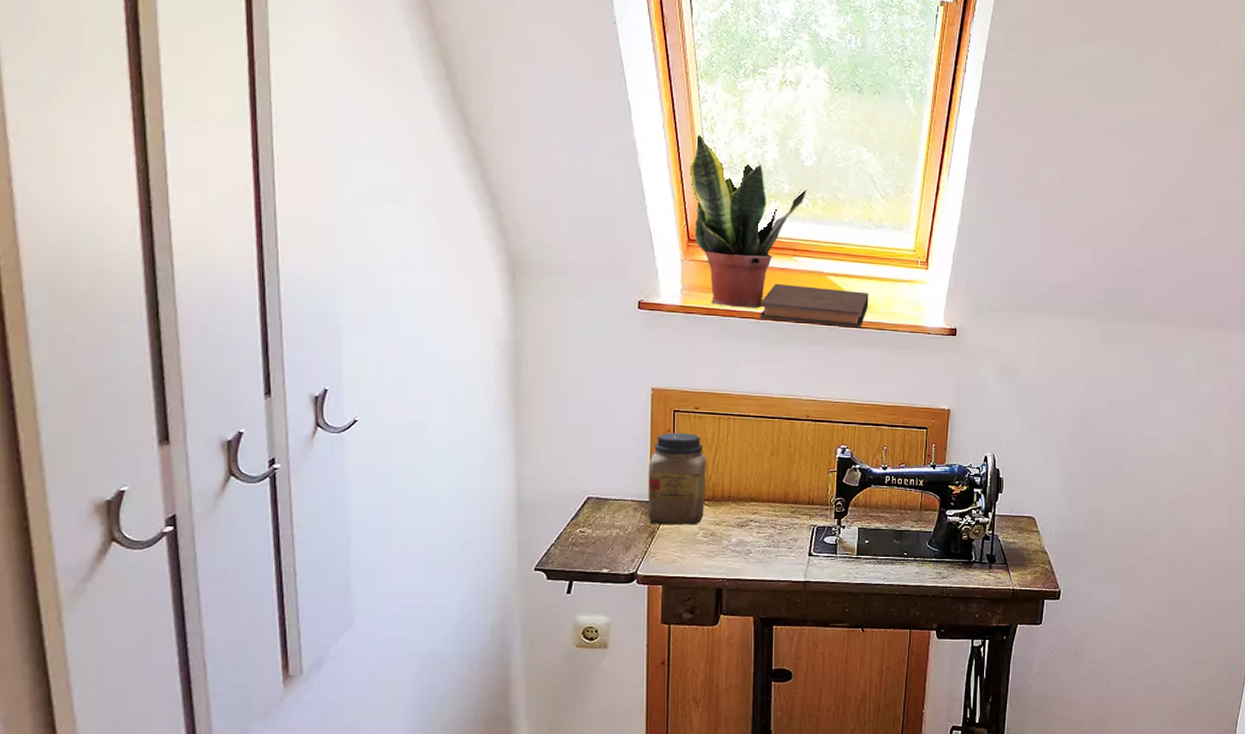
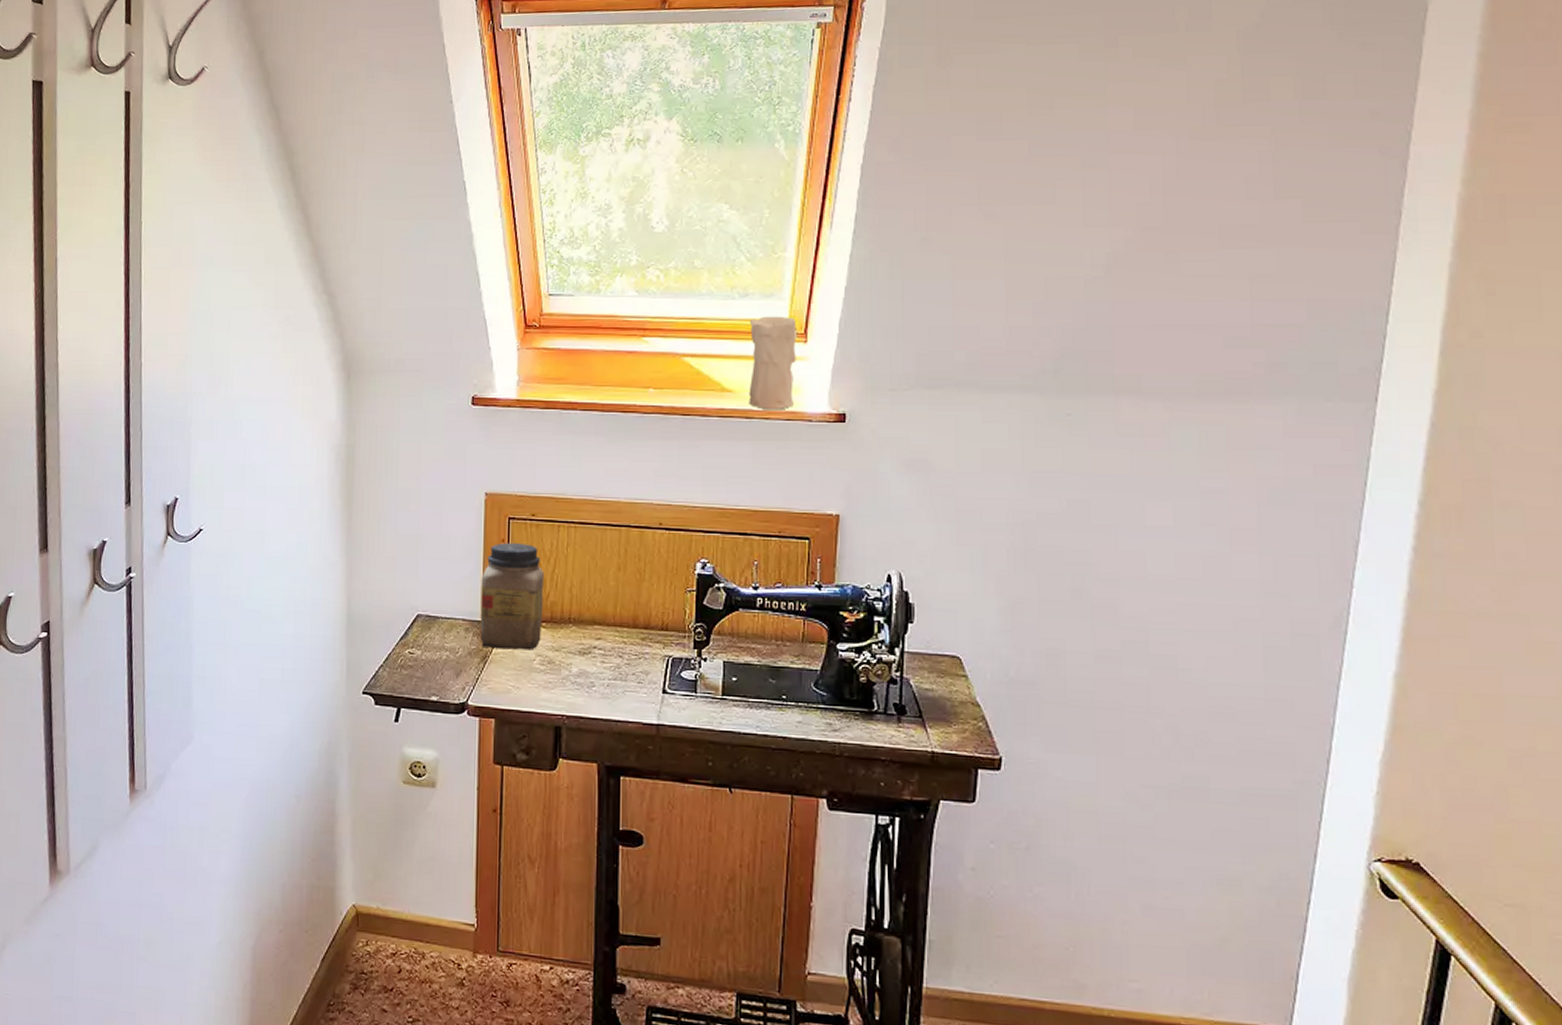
potted plant: present [690,132,808,308] -> none [528,207,659,399]
book: present [759,283,869,328] -> none [604,369,733,417]
candle: none [881,245,920,324] -> present [749,316,796,410]

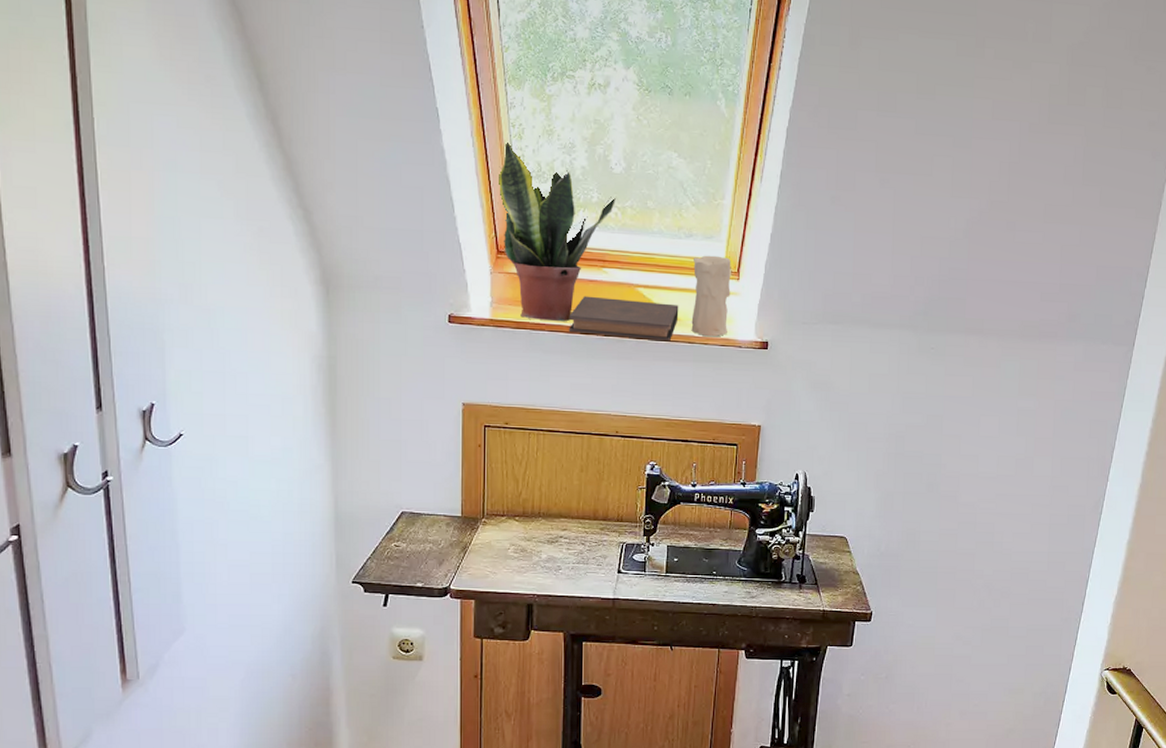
jar: present [480,542,544,650] -> none [460,447,517,541]
potted plant: none [528,207,659,399] -> present [499,140,617,322]
book: none [604,369,733,417] -> present [568,296,679,342]

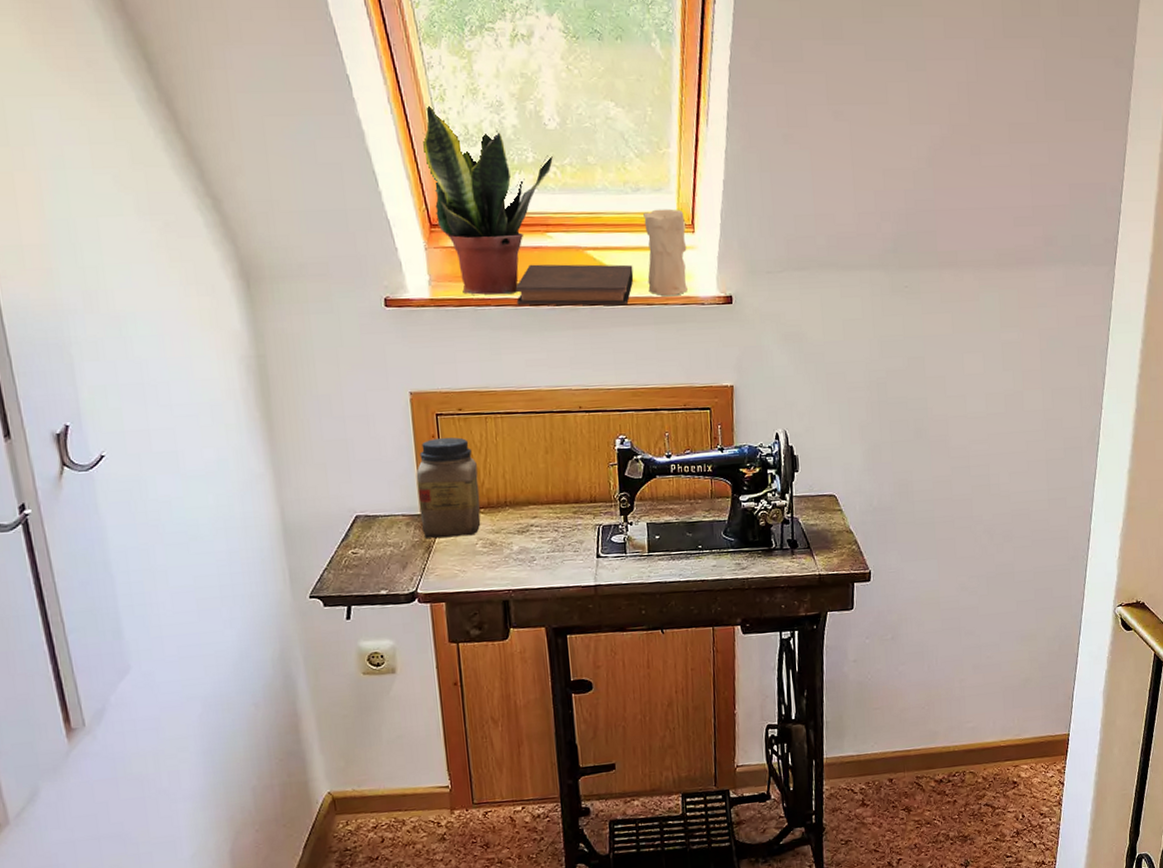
jar: none [460,447,517,541] -> present [416,437,481,539]

